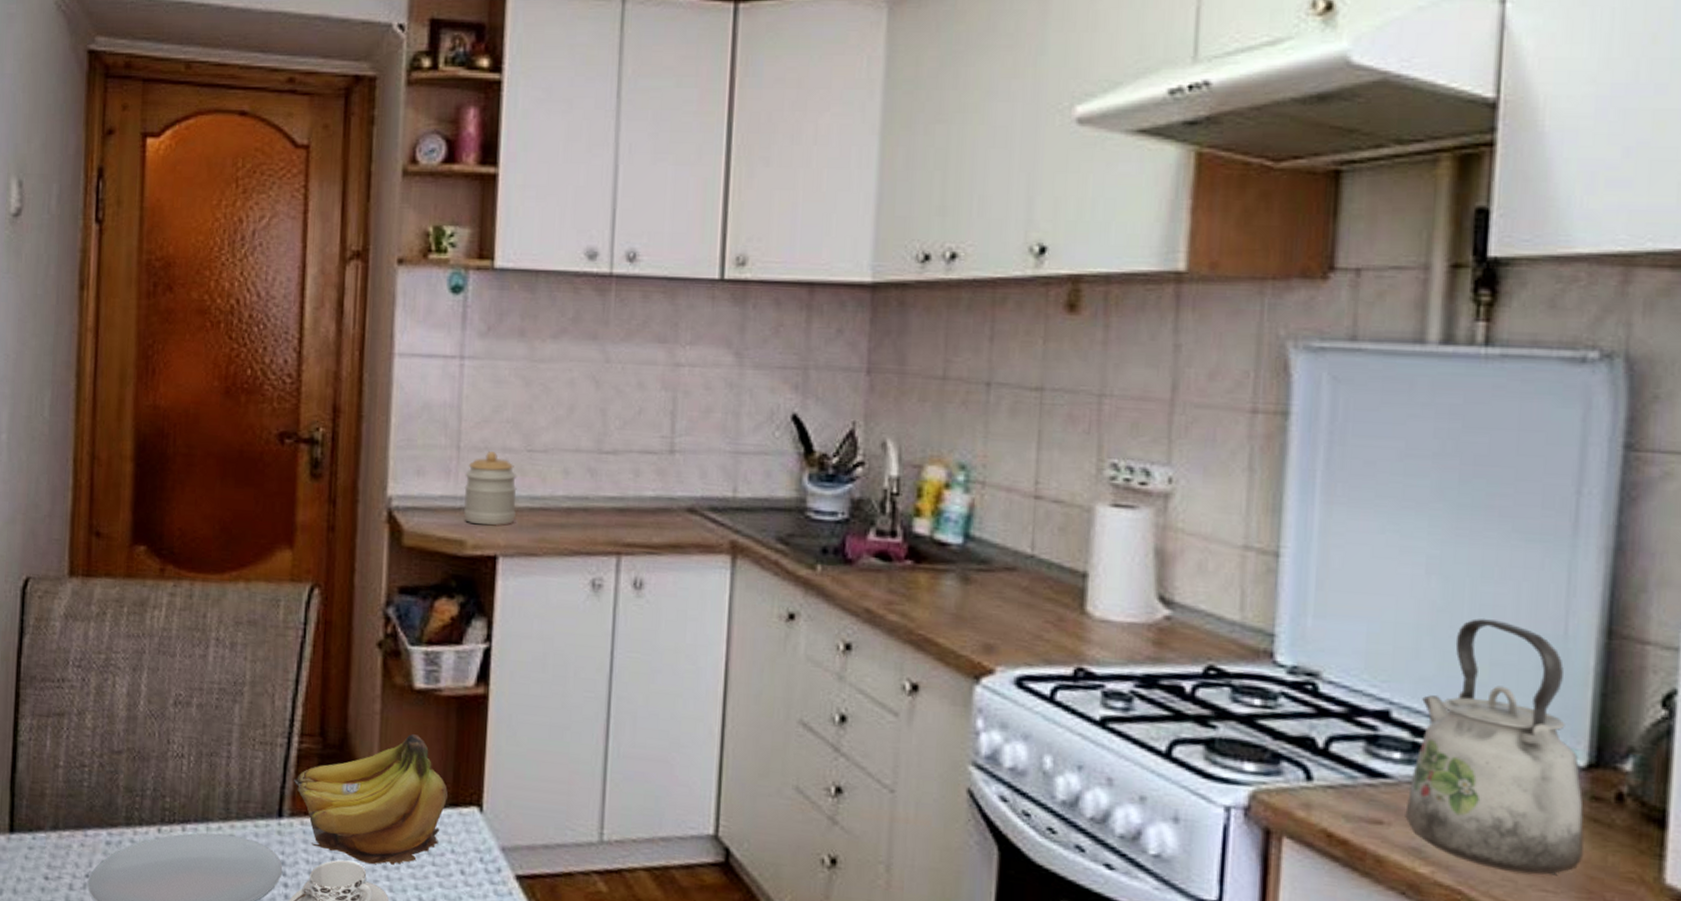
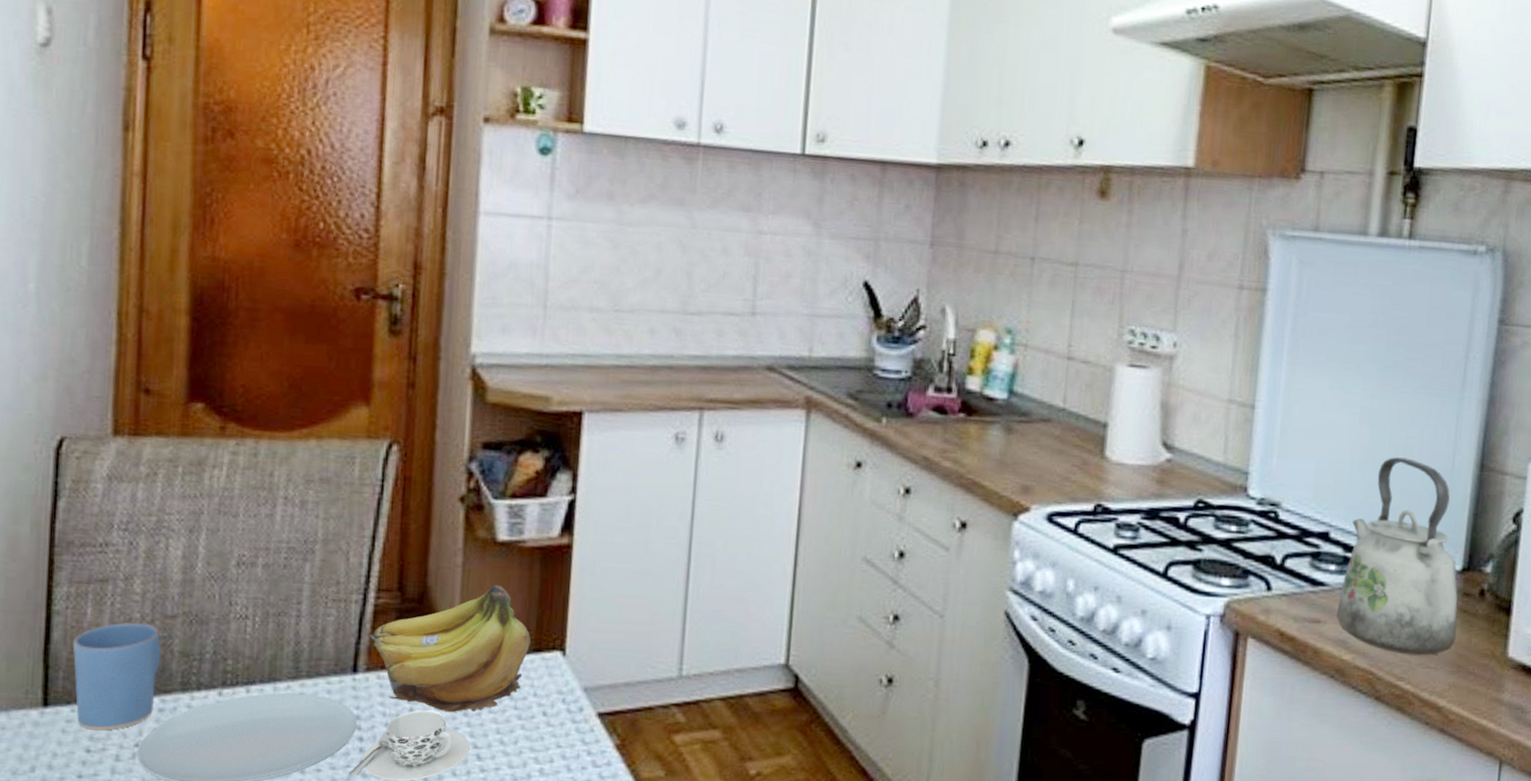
mug: none [34,755,109,860] -> present [72,622,162,731]
jar: present [463,451,518,526] -> none [549,311,604,383]

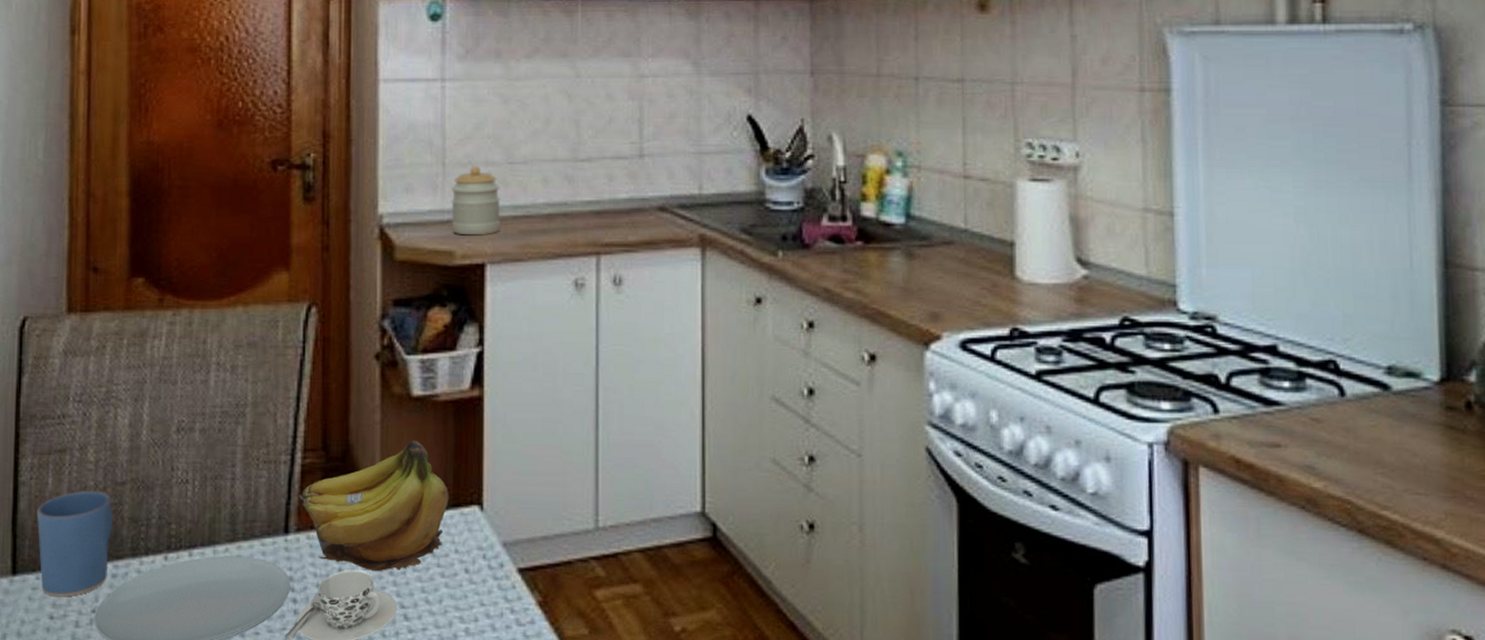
jar: none [549,311,604,383] -> present [451,166,500,236]
kettle: present [1336,457,1458,656] -> none [1298,259,1446,481]

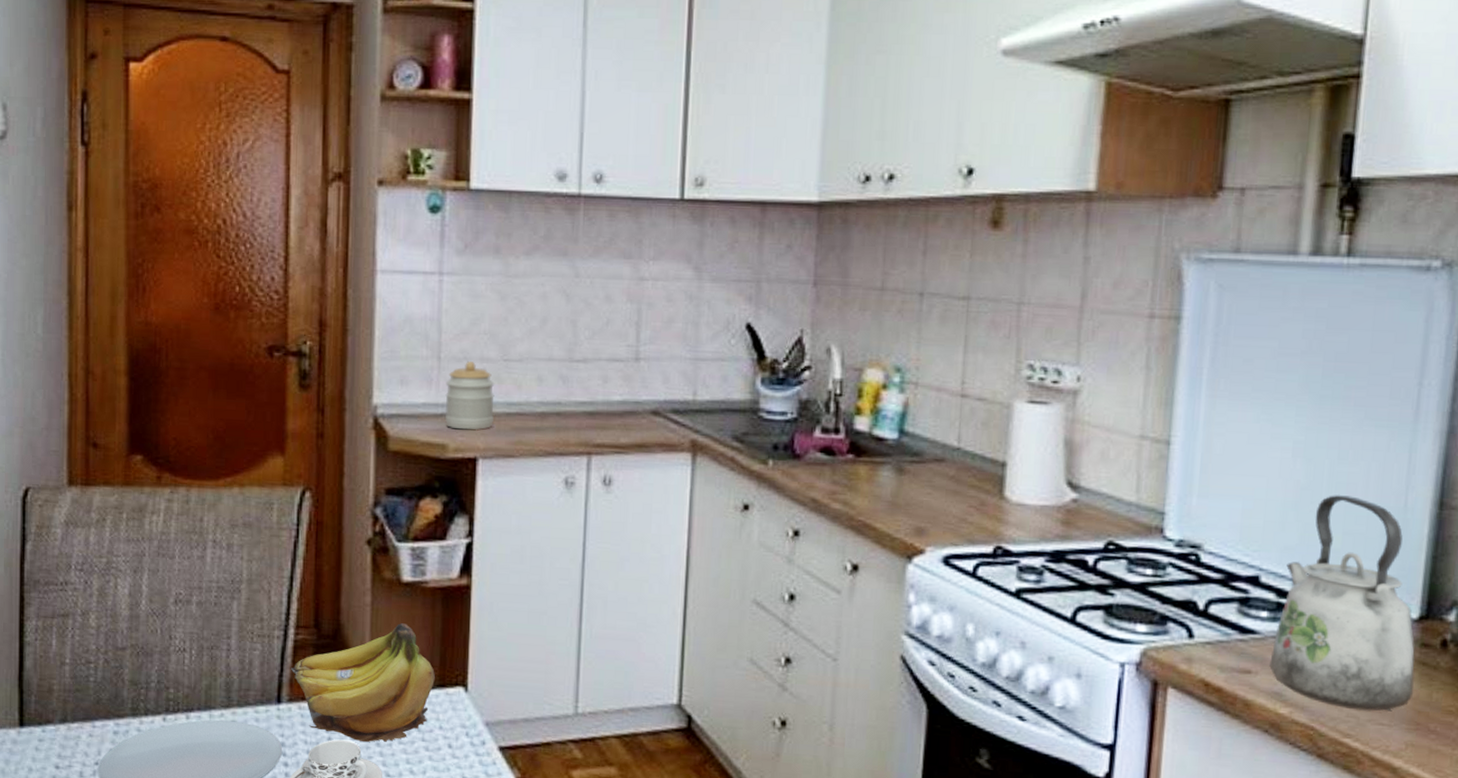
mug: present [36,490,113,597] -> none [41,653,114,750]
kettle: none [1298,259,1446,481] -> present [1269,495,1415,712]

